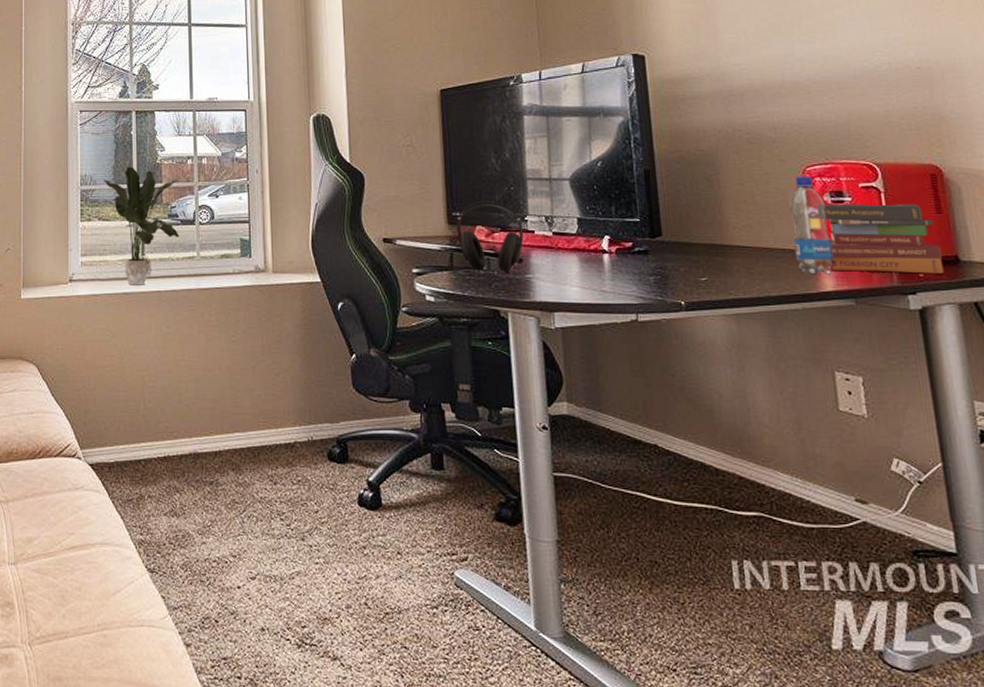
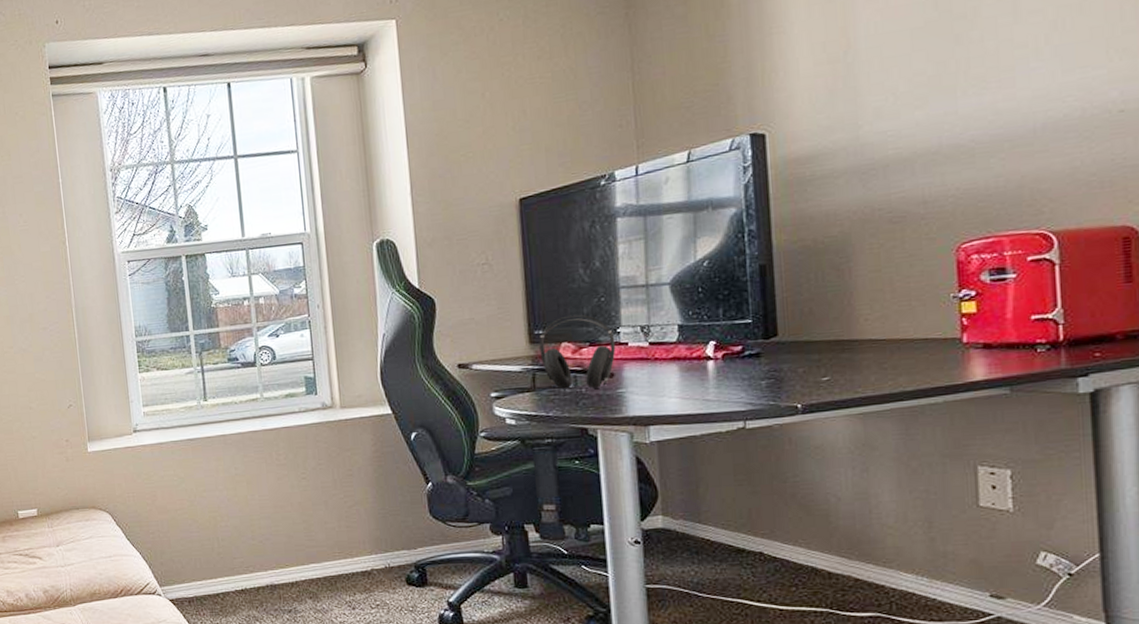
potted plant: present [104,167,180,285] -> none [158,313,241,431]
bottle: present [789,177,835,275] -> none [936,254,988,364]
books: present [824,203,944,274] -> none [981,273,1128,358]

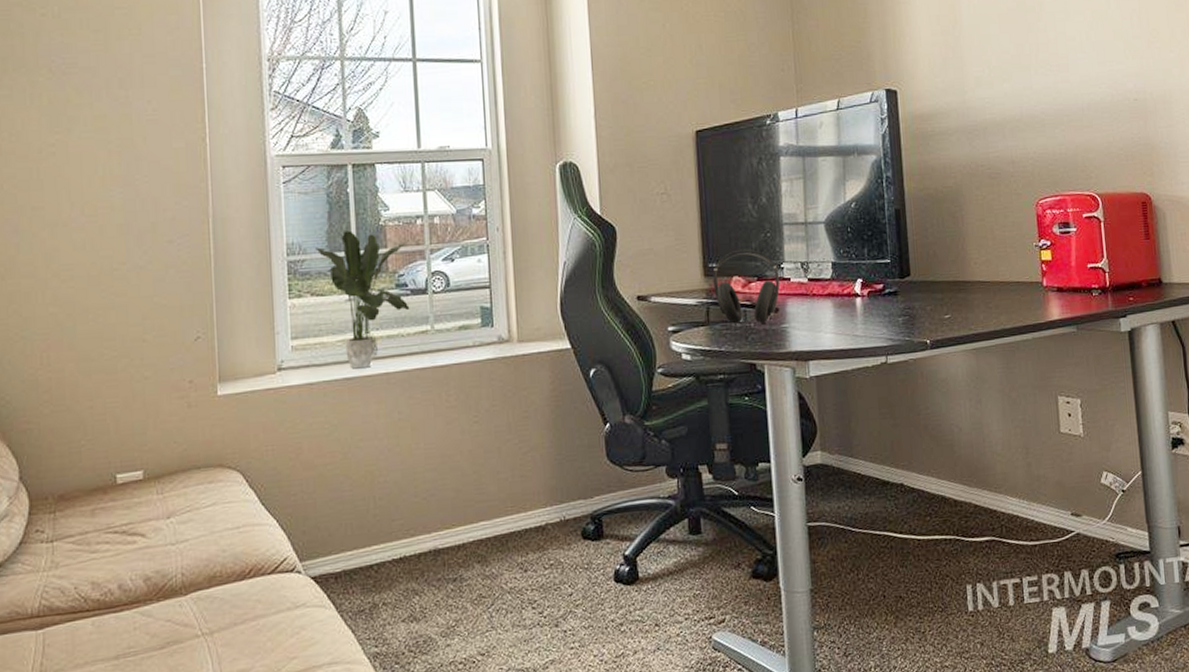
potted plant: none [158,313,241,431] -> present [315,230,410,369]

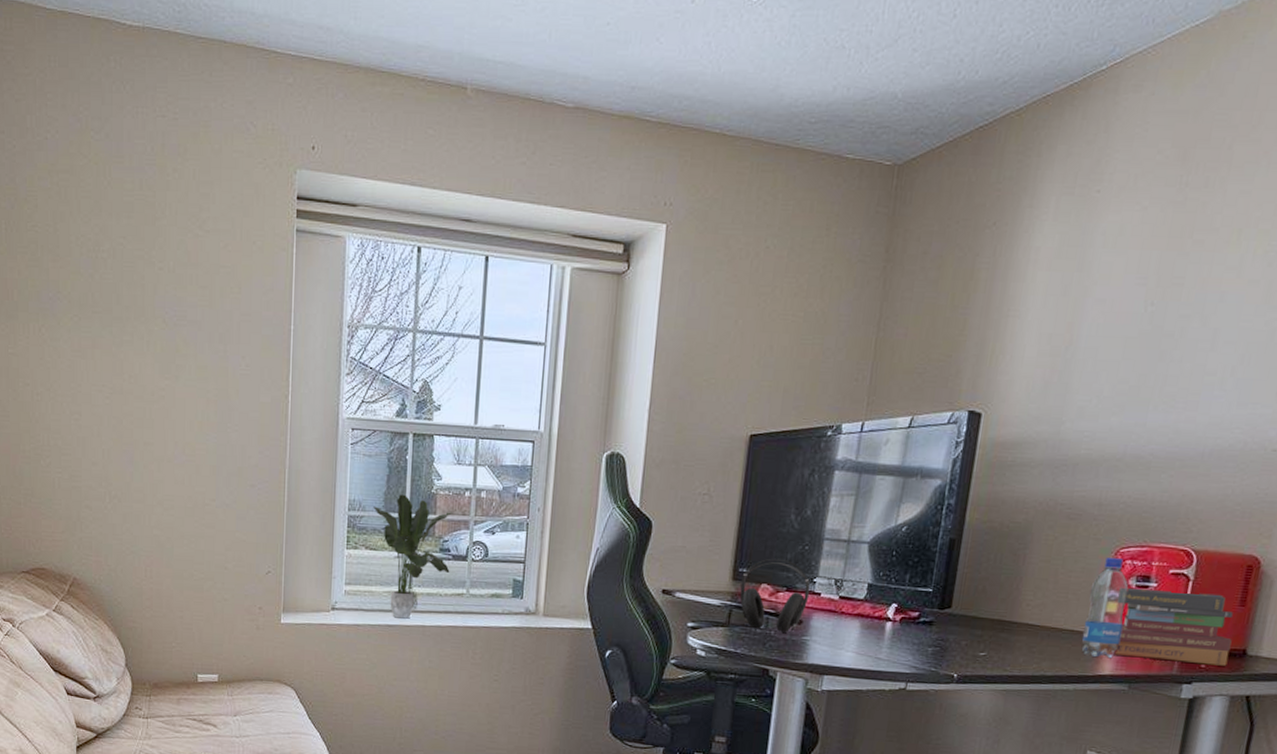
bottle: none [1023,209,1061,305] -> present [1081,558,1129,659]
books: none [1053,231,1150,300] -> present [1115,587,1233,666]

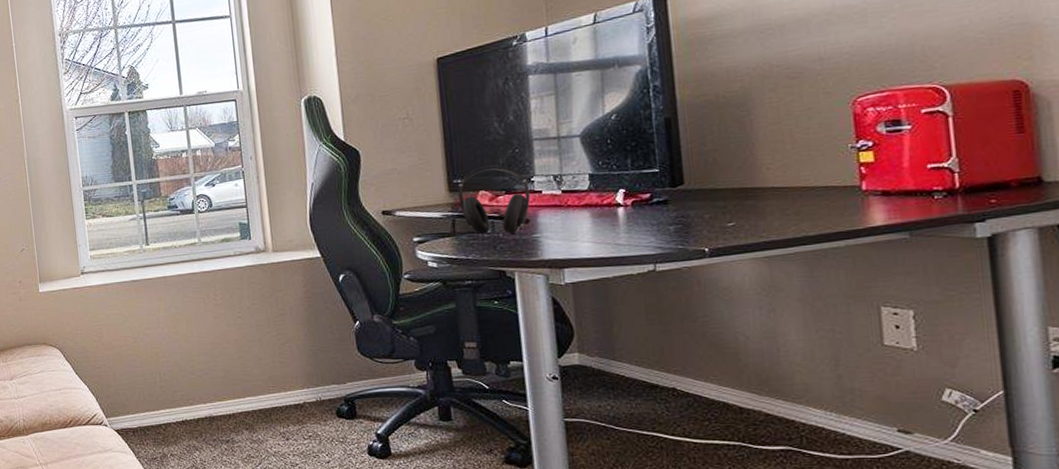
potted plant: present [373,494,453,619] -> none [104,165,180,273]
bottle: present [1081,558,1129,659] -> none [834,107,887,211]
books: present [1115,587,1233,666] -> none [877,125,1022,205]

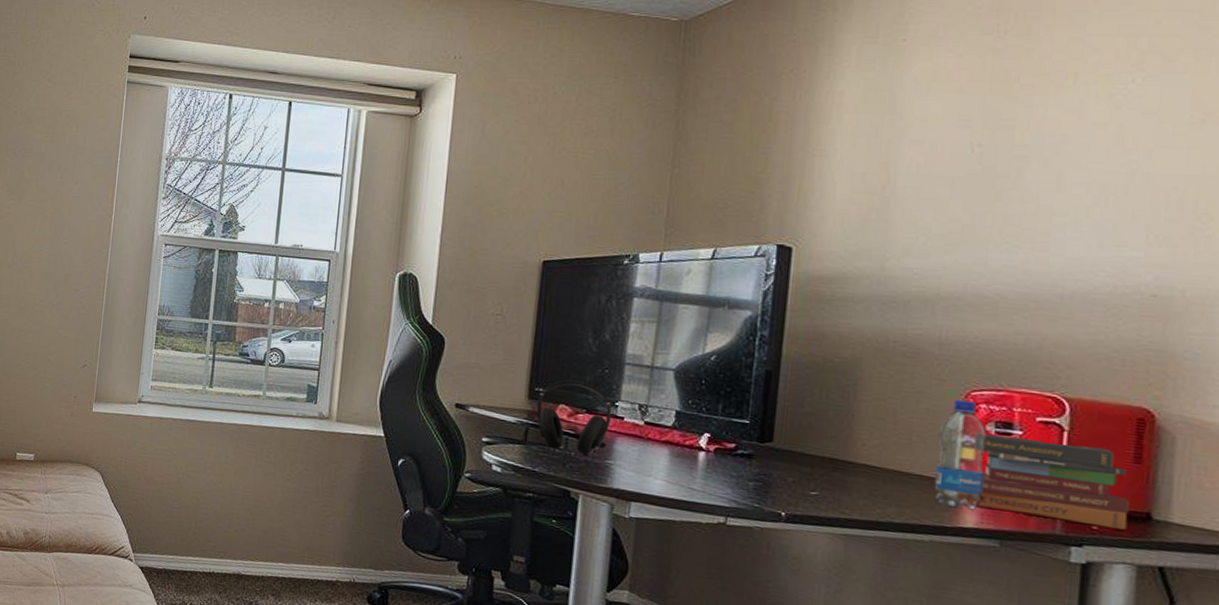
bottle: none [834,107,887,211] -> present [933,400,988,511]
books: none [877,125,1022,205] -> present [978,433,1130,530]

